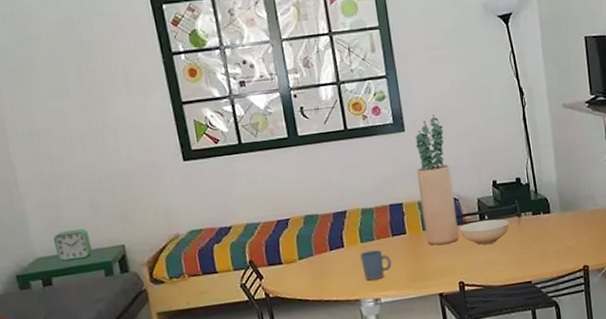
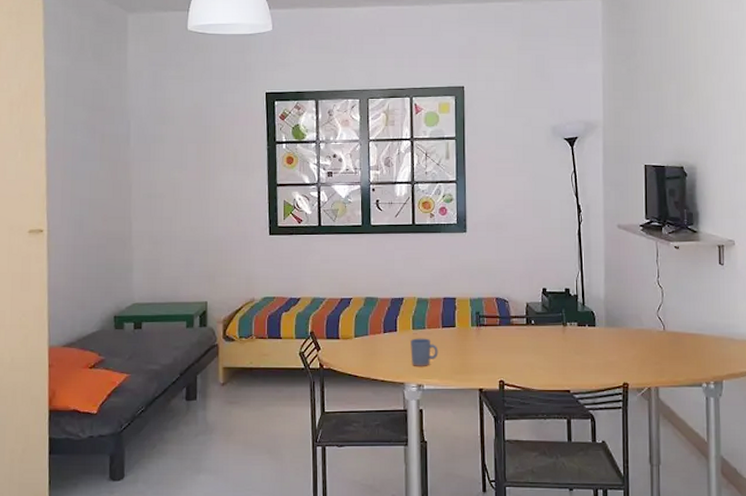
alarm clock: present [54,228,92,262] -> none [150,282,180,309]
vase: present [415,114,459,245] -> none [472,220,505,343]
bowl: present [459,219,510,245] -> none [506,324,555,347]

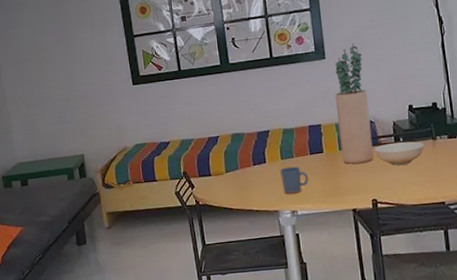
vase: none [472,220,505,343] -> present [334,43,374,164]
bowl: none [506,324,555,347] -> present [374,141,424,165]

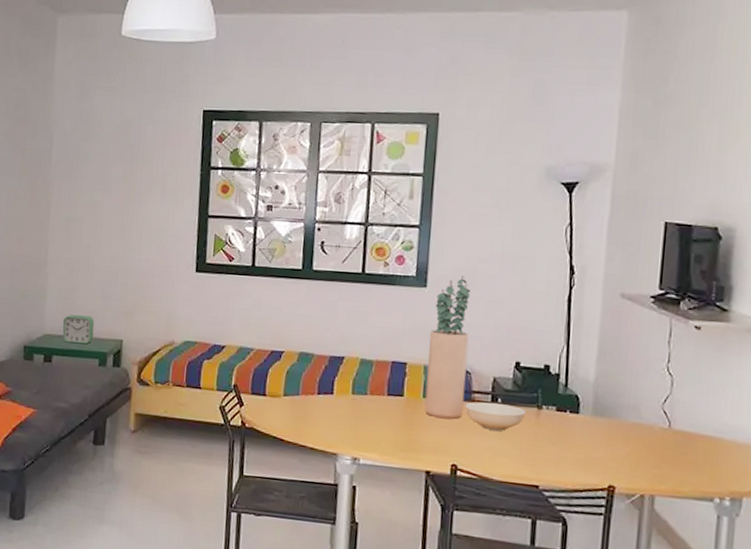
alarm clock: none [31,140,59,166] -> present [62,314,95,345]
mug: present [280,166,309,194] -> none [347,404,381,438]

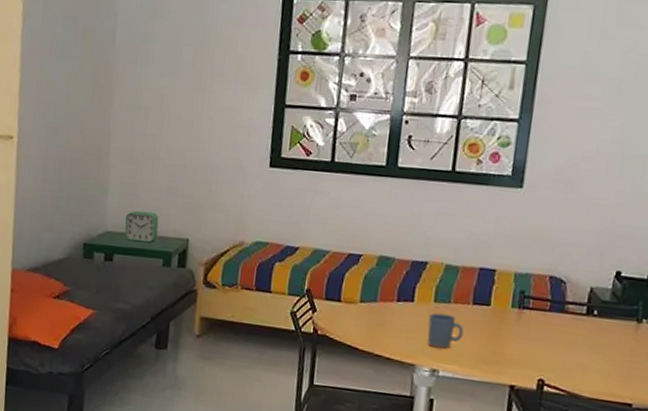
mug: none [347,404,381,438] -> present [427,313,464,349]
vase: present [424,276,470,419] -> none [512,176,571,331]
bowl: present [465,401,526,431] -> none [557,313,624,345]

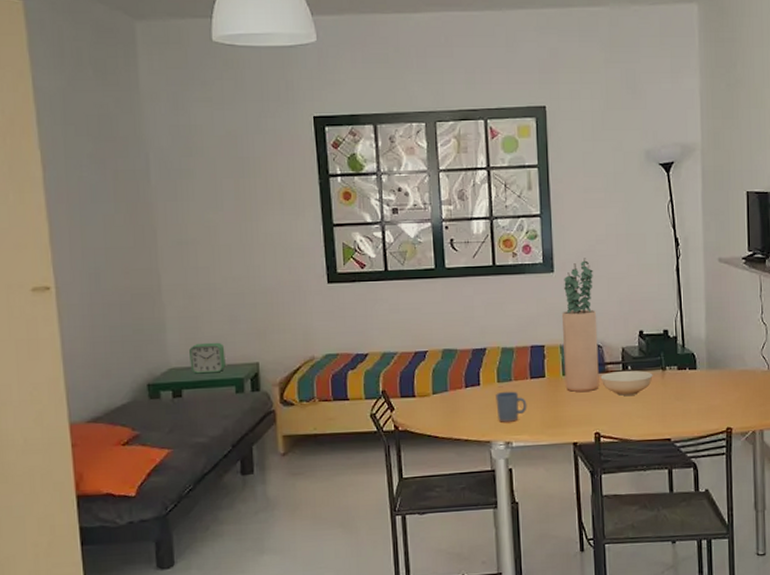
vase: none [512,176,571,331] -> present [561,258,599,393]
bowl: none [557,313,624,345] -> present [600,370,653,396]

